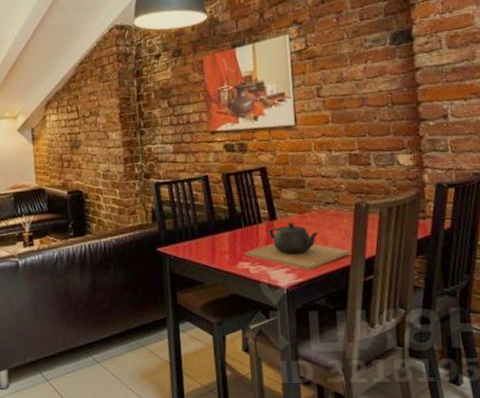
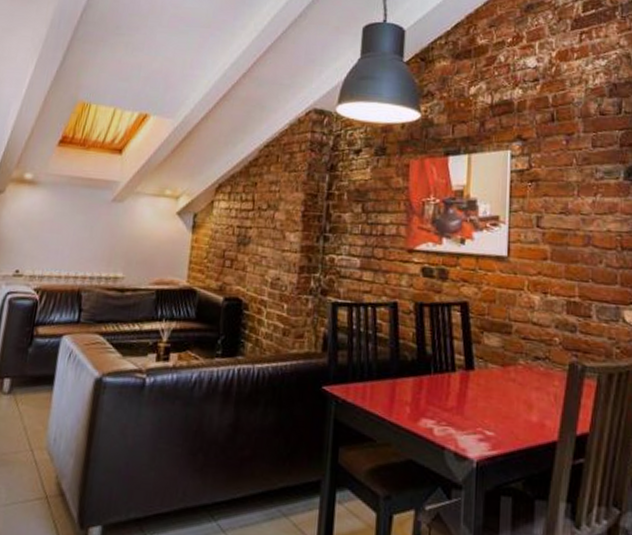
teapot: present [245,222,350,270] -> none [431,376,558,441]

